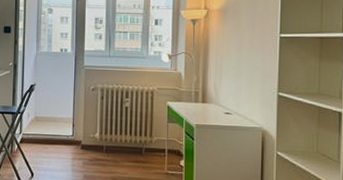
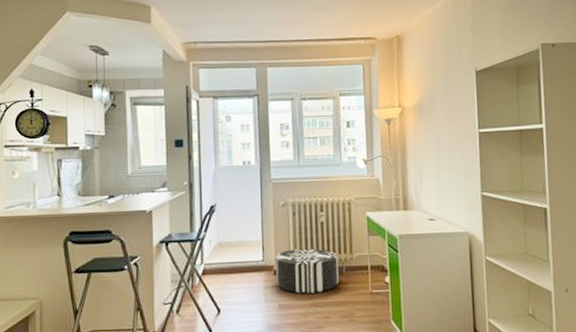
pouf: none [82,128,139,168] -> present [275,248,339,294]

